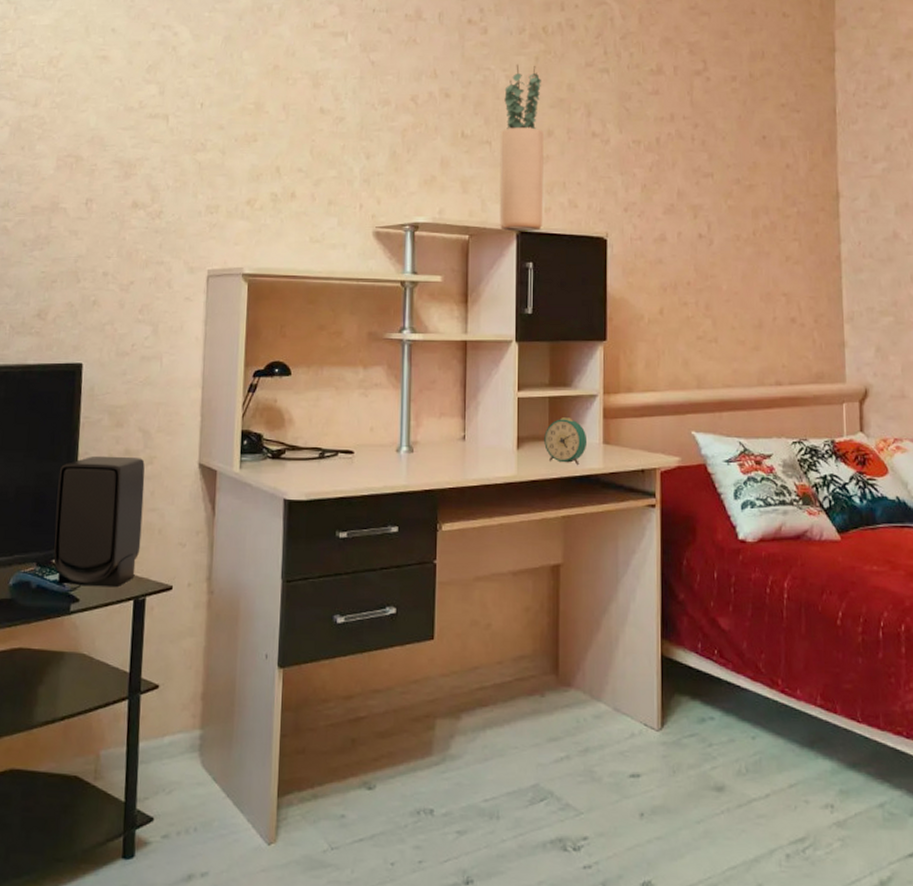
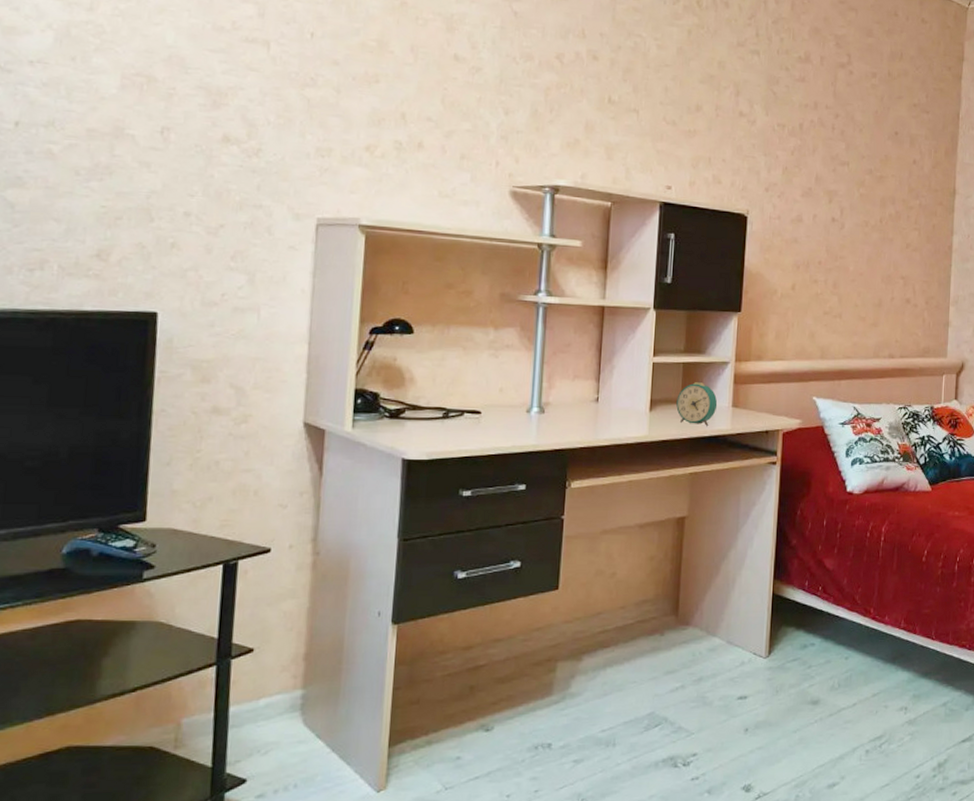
speaker: present [53,455,145,586] -> none [120,413,238,551]
vase: present [499,64,544,232] -> none [643,34,693,204]

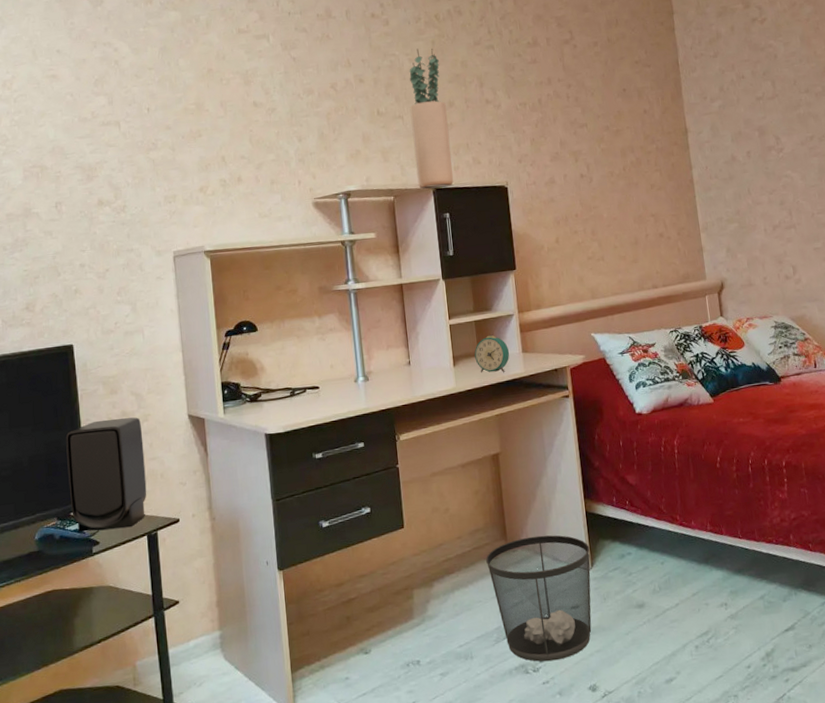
speaker: none [120,413,238,551] -> present [65,417,147,532]
vase: none [643,34,693,204] -> present [409,48,453,190]
waste bin: none [649,614,770,756] -> present [485,535,592,662]

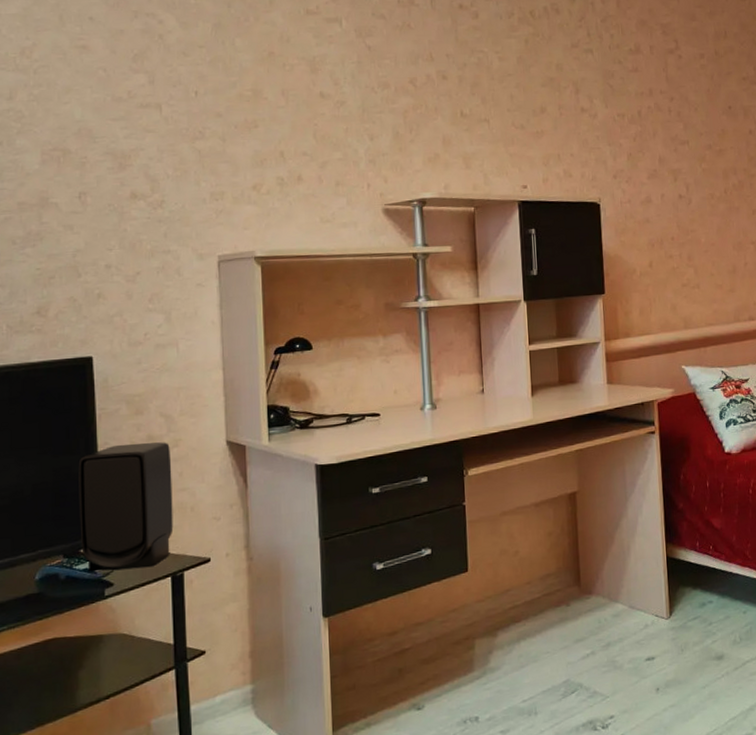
vase: present [409,48,453,190] -> none [497,46,542,202]
alarm clock: present [474,334,510,372] -> none [555,363,594,404]
waste bin: present [485,535,592,662] -> none [556,581,669,718]

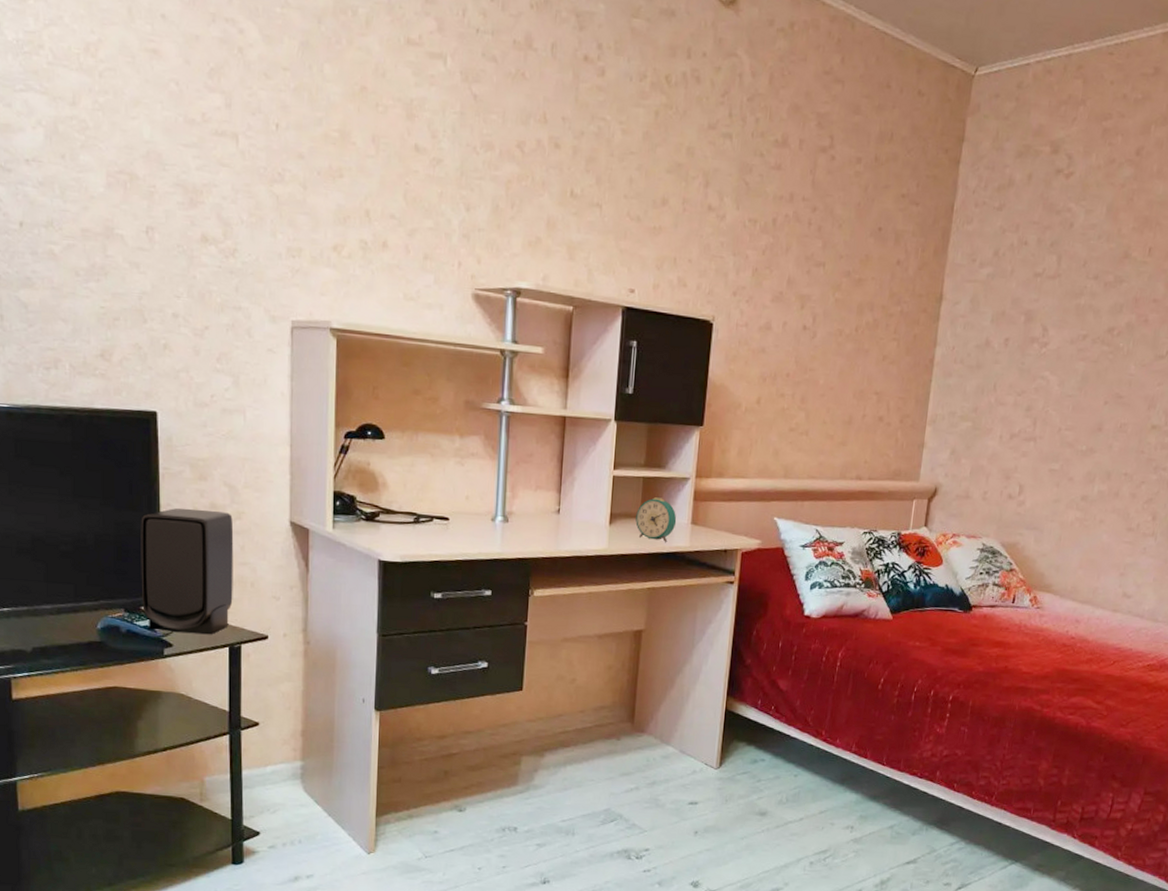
alarm clock: none [555,363,594,404] -> present [635,496,677,542]

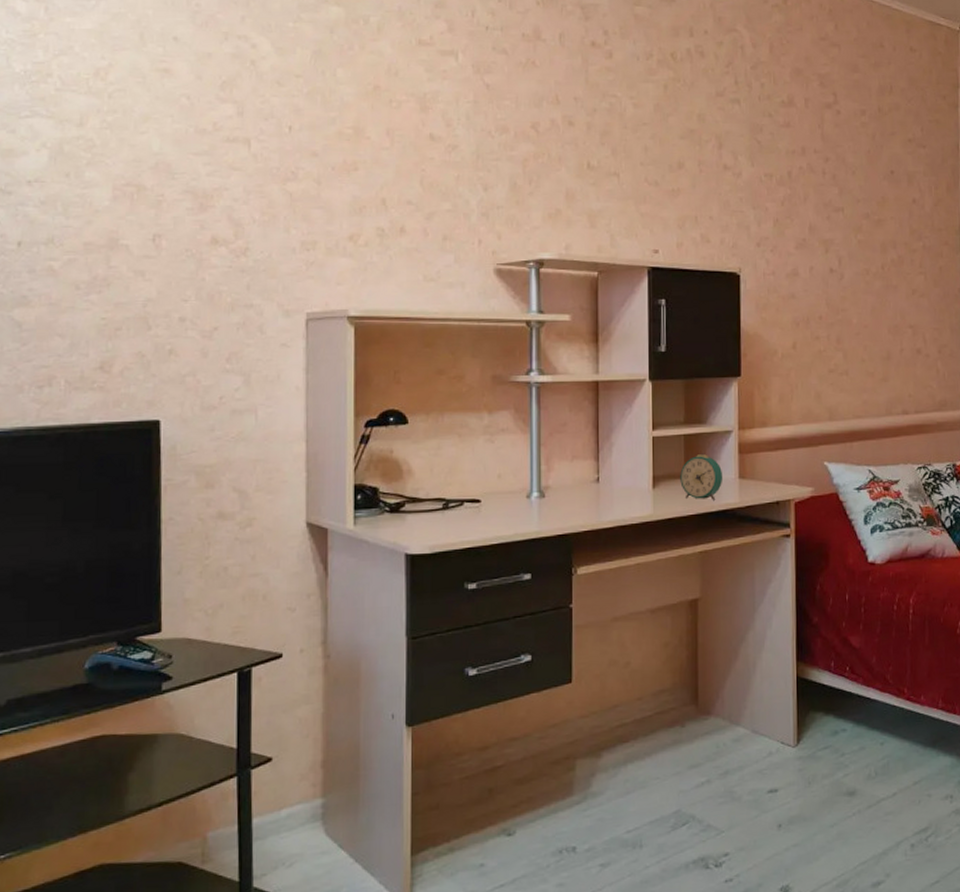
speaker: present [141,508,234,634] -> none [137,519,244,663]

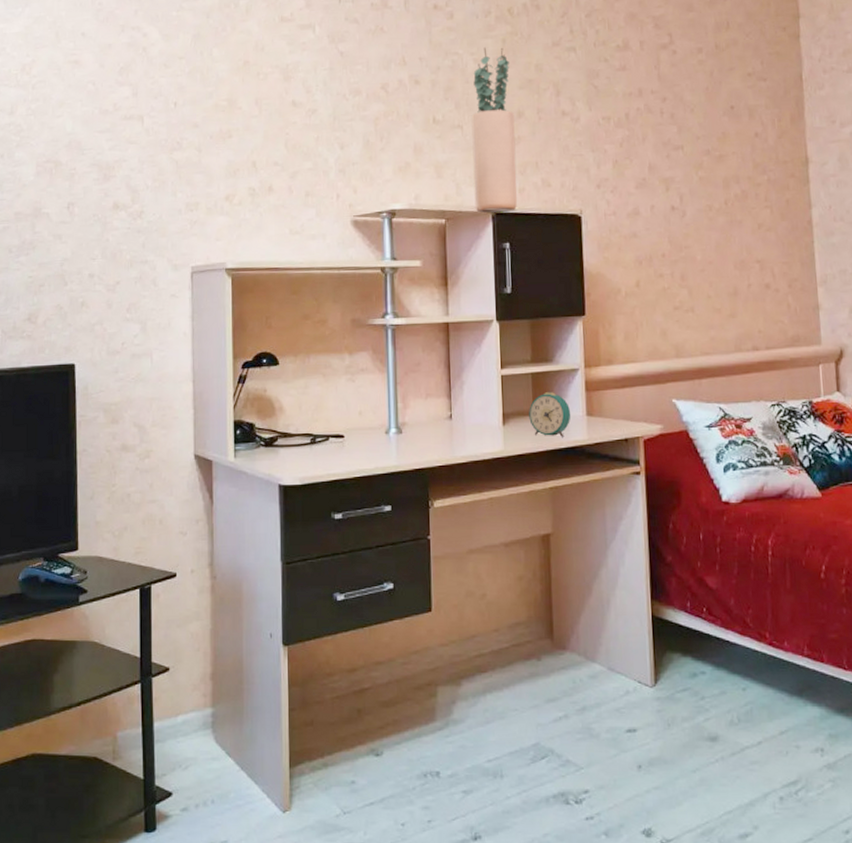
vase: none [629,92,675,268] -> present [471,47,518,214]

